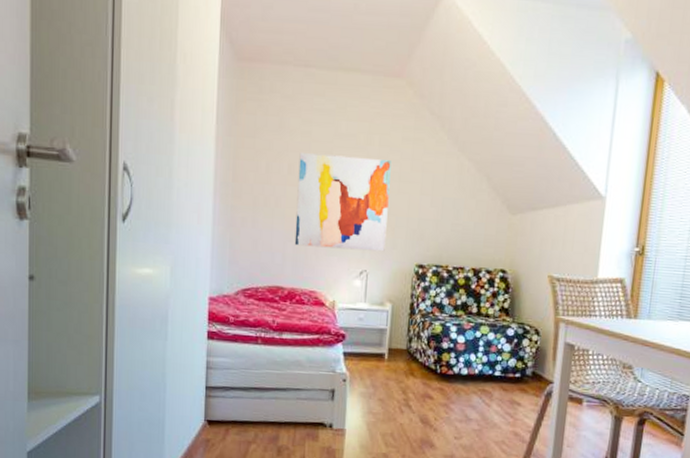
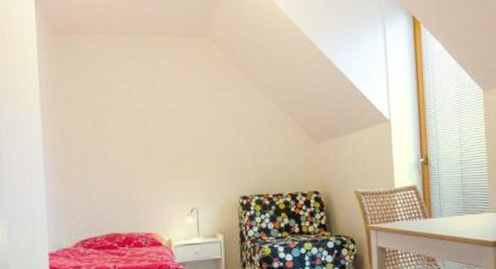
wall art: present [294,152,391,252] -> none [122,108,211,194]

